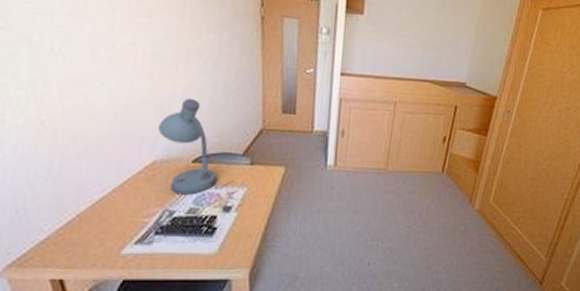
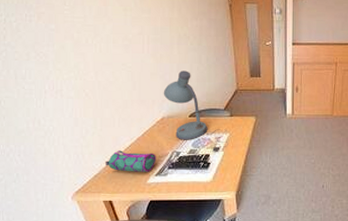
pencil case: none [59,205,139,238] -> present [105,150,156,172]

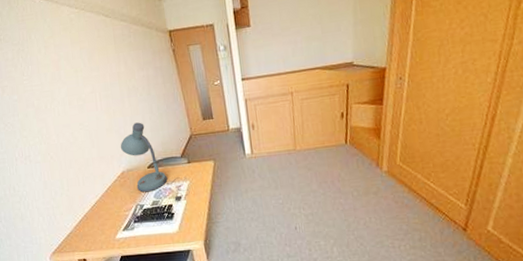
pencil case: present [105,150,156,172] -> none [75,208,122,229]

